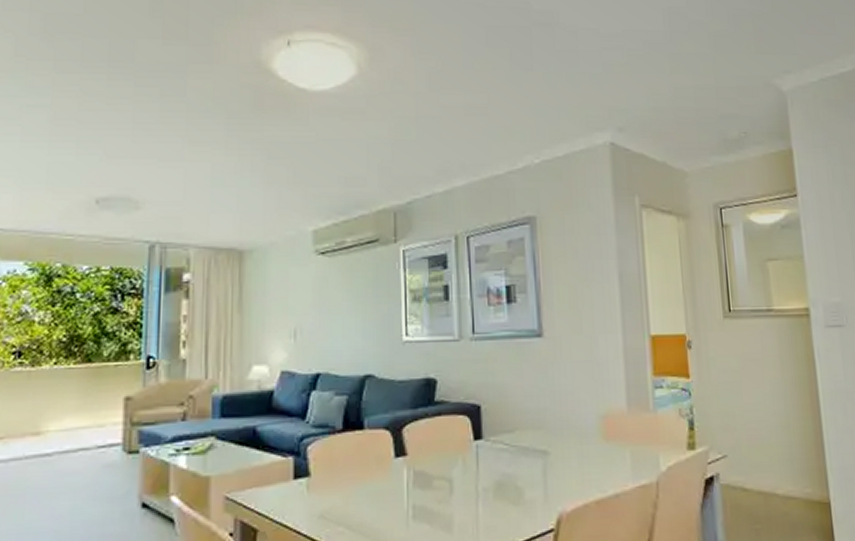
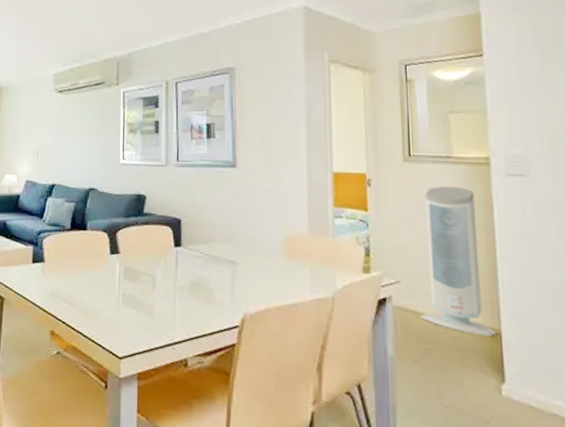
air purifier: none [747,342,826,508] -> present [421,185,497,337]

